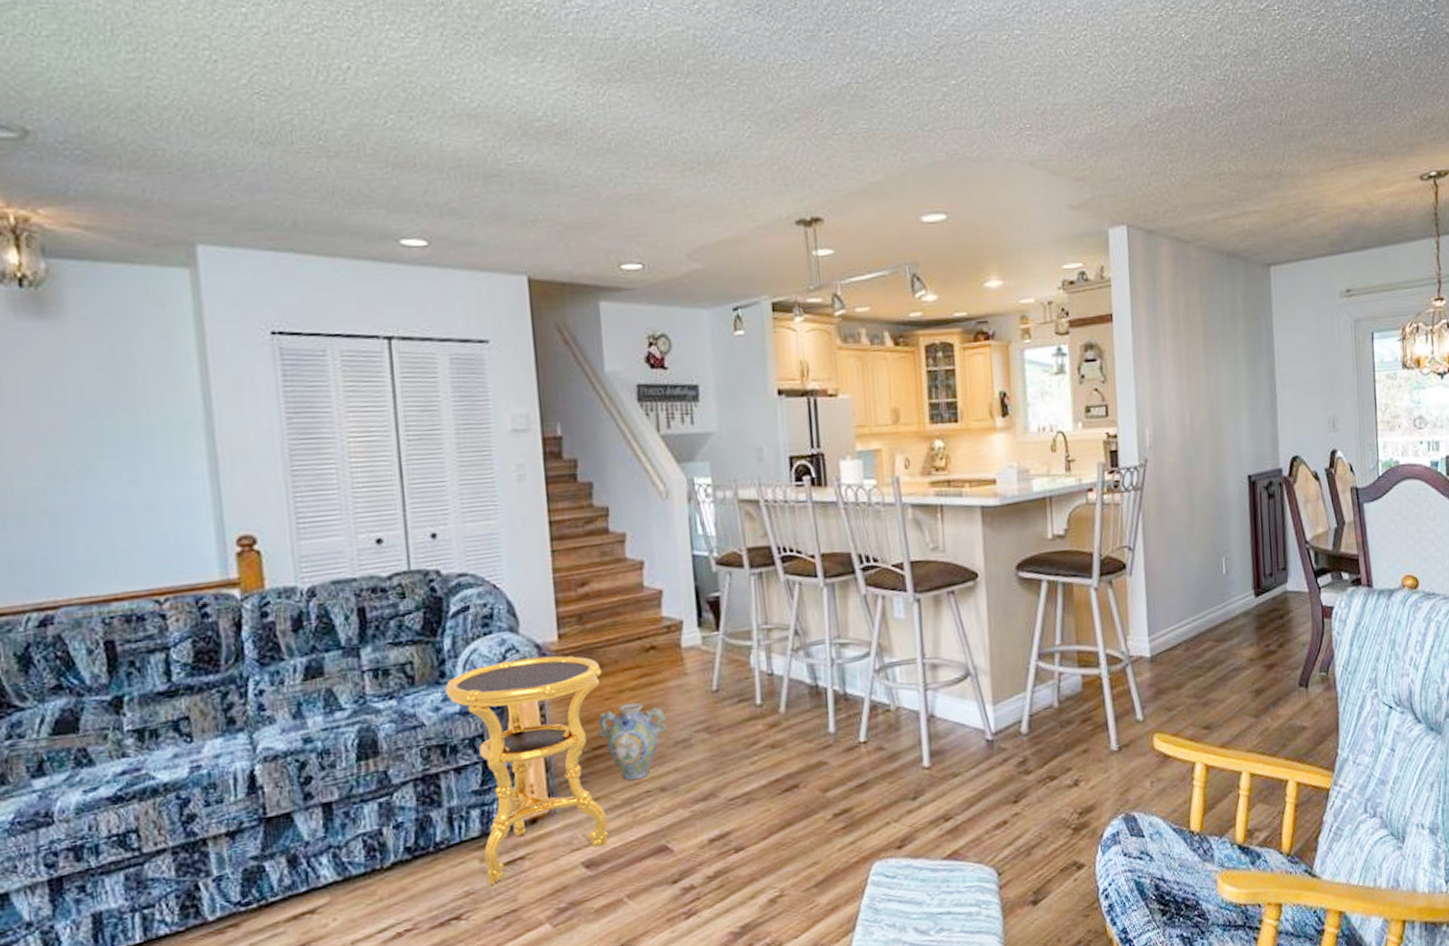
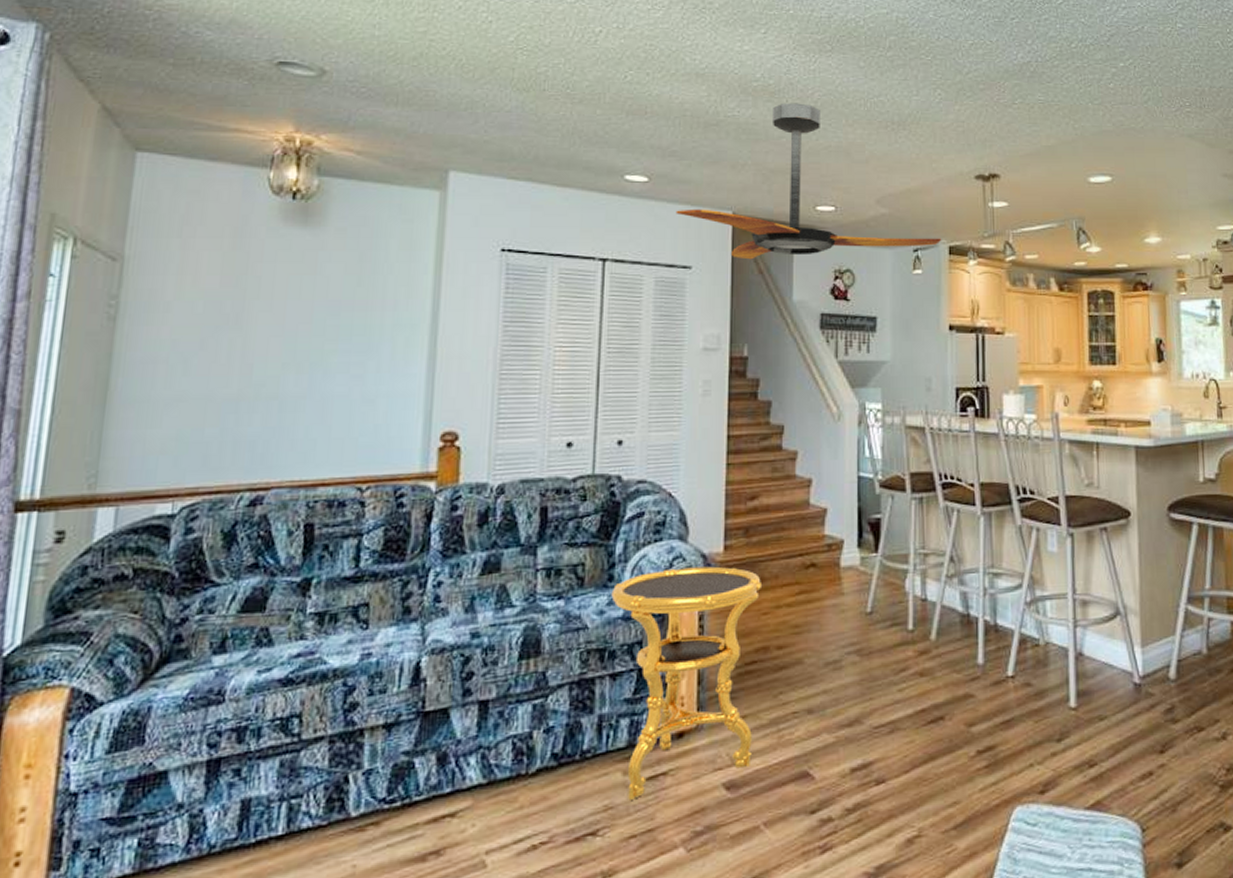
ceiling fan: none [463,145,764,330] -> present [675,103,942,260]
ceramic jug: present [598,702,667,781] -> none [753,619,820,700]

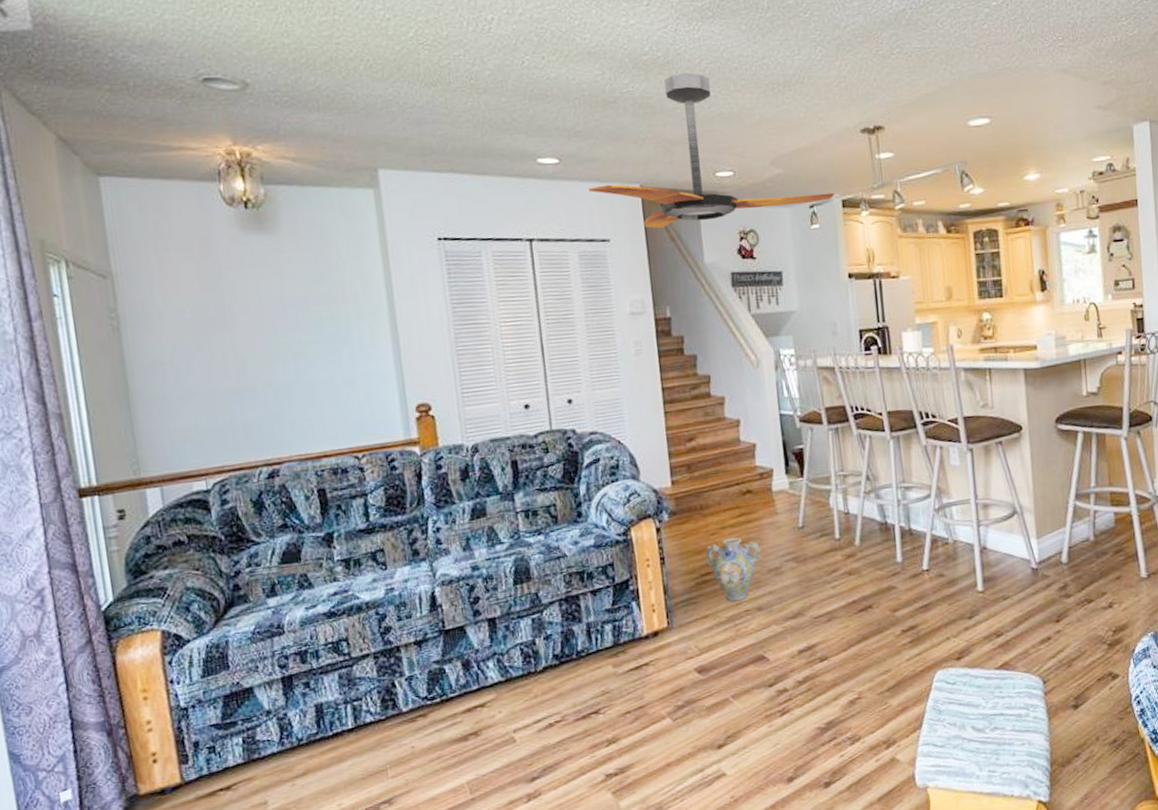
side table: present [611,566,763,800] -> none [581,498,716,686]
ceramic jug: none [753,619,820,700] -> present [705,537,762,602]

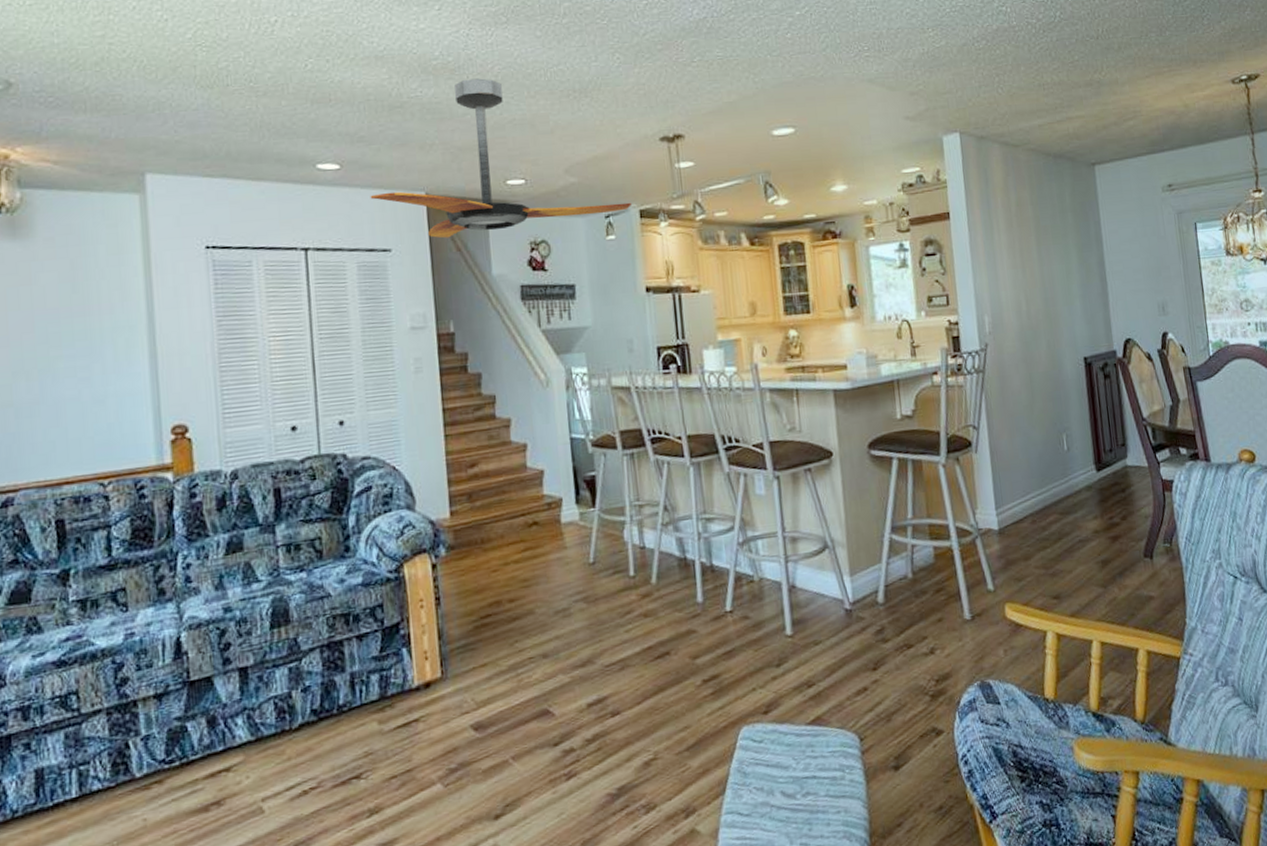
ceramic jug: present [705,537,762,602] -> none [485,574,548,648]

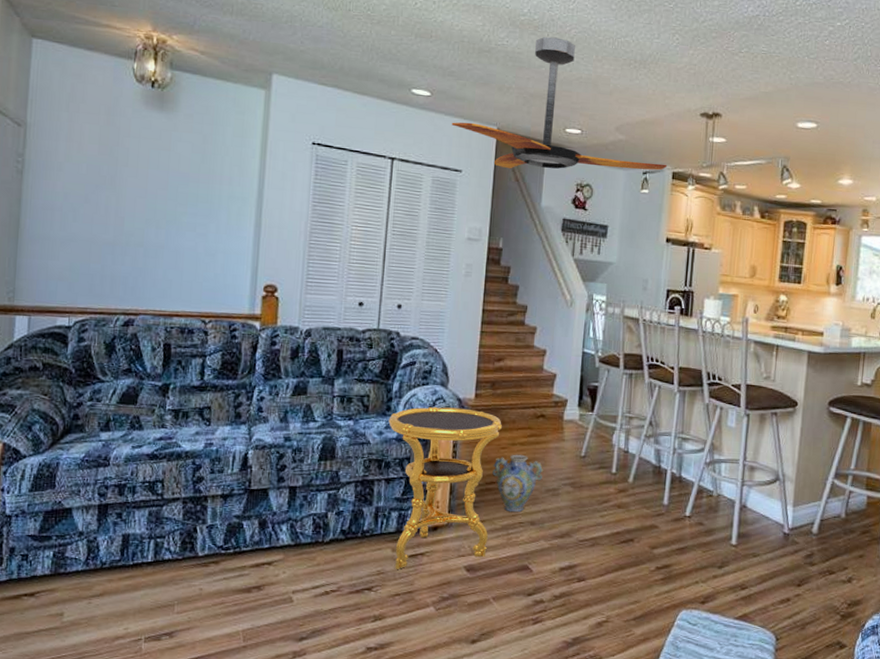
side table: none [349,530,495,746] -> present [388,406,503,569]
ceramic jug: none [485,574,548,648] -> present [492,454,544,512]

